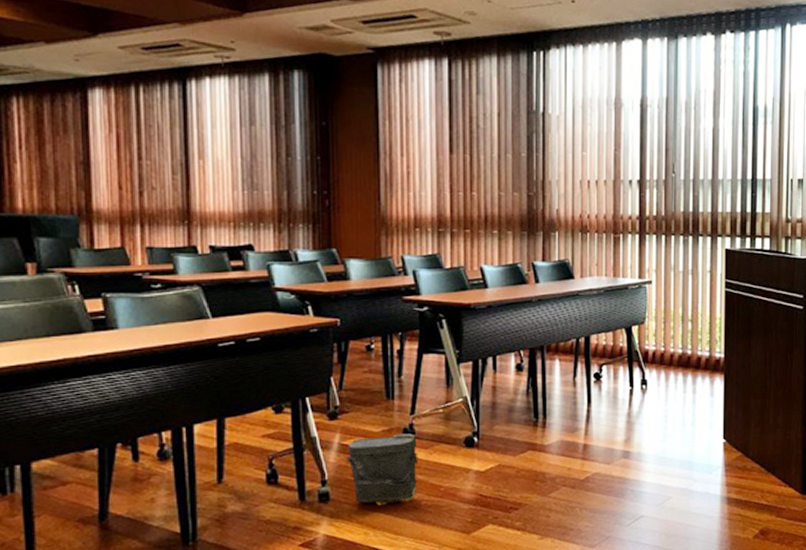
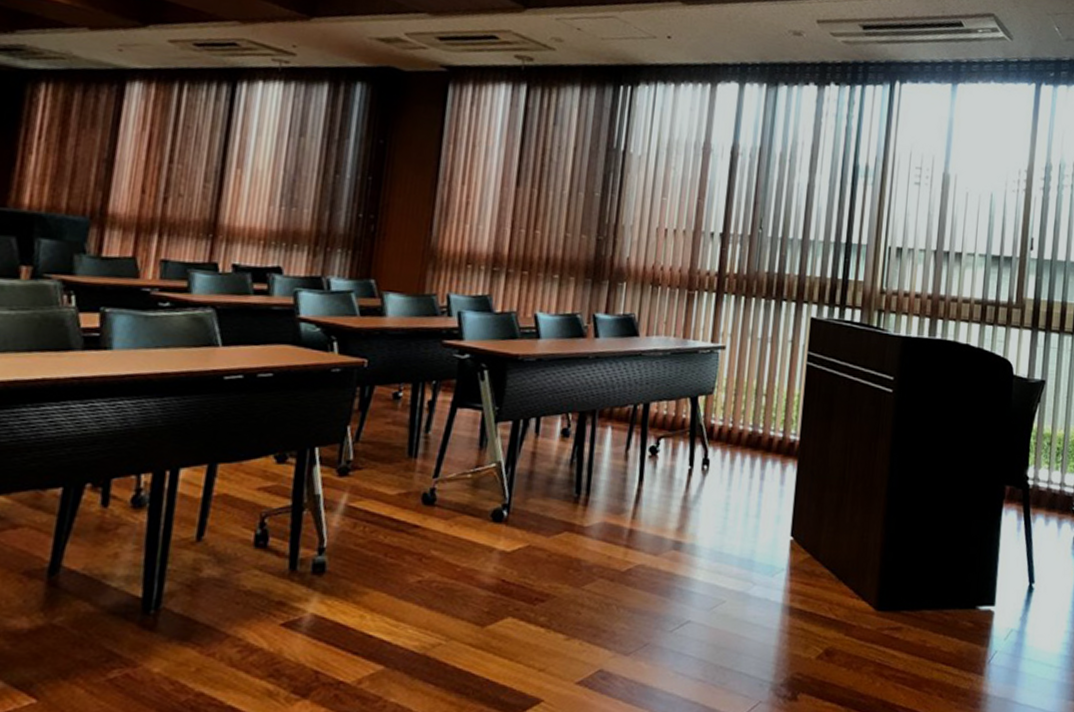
bag: present [346,433,420,506] -> none [352,499,440,584]

